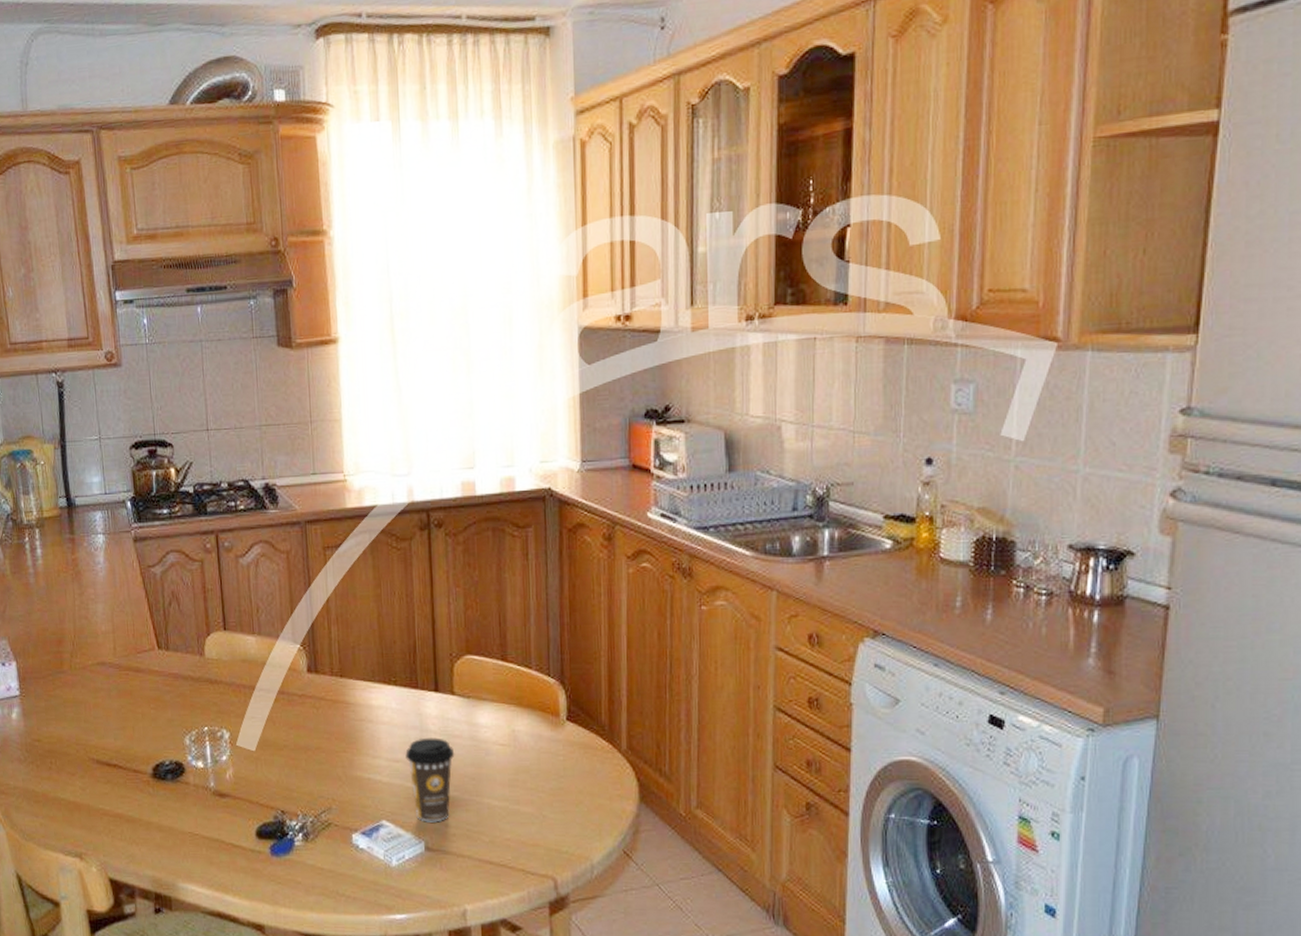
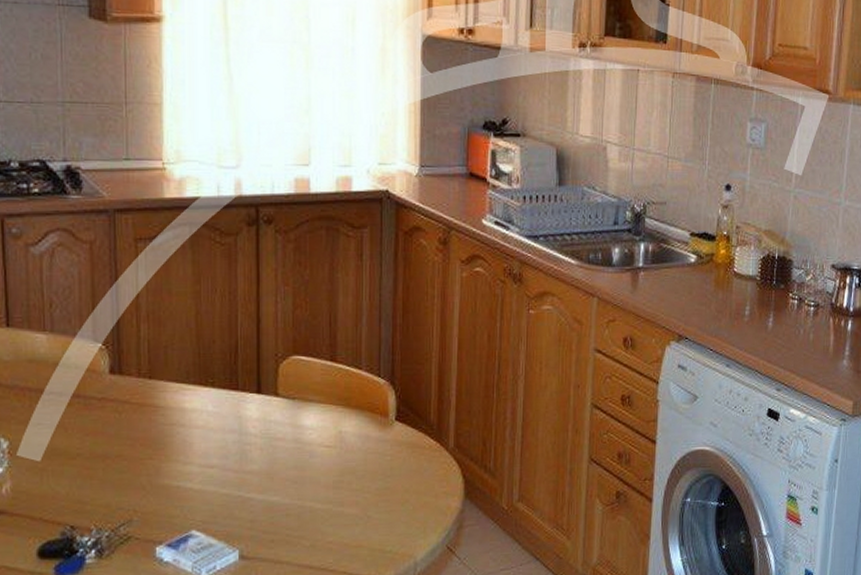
coffee cup: present [405,737,455,823] -> none [221,441,277,530]

